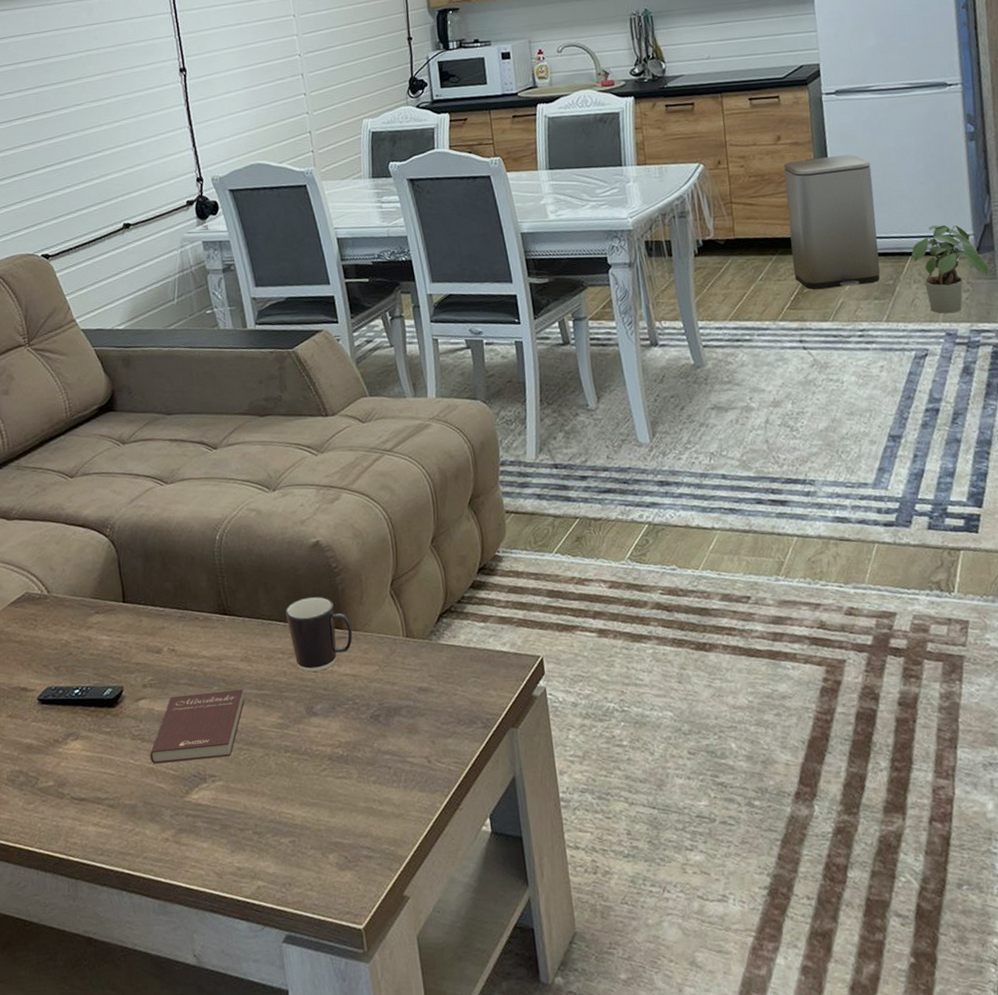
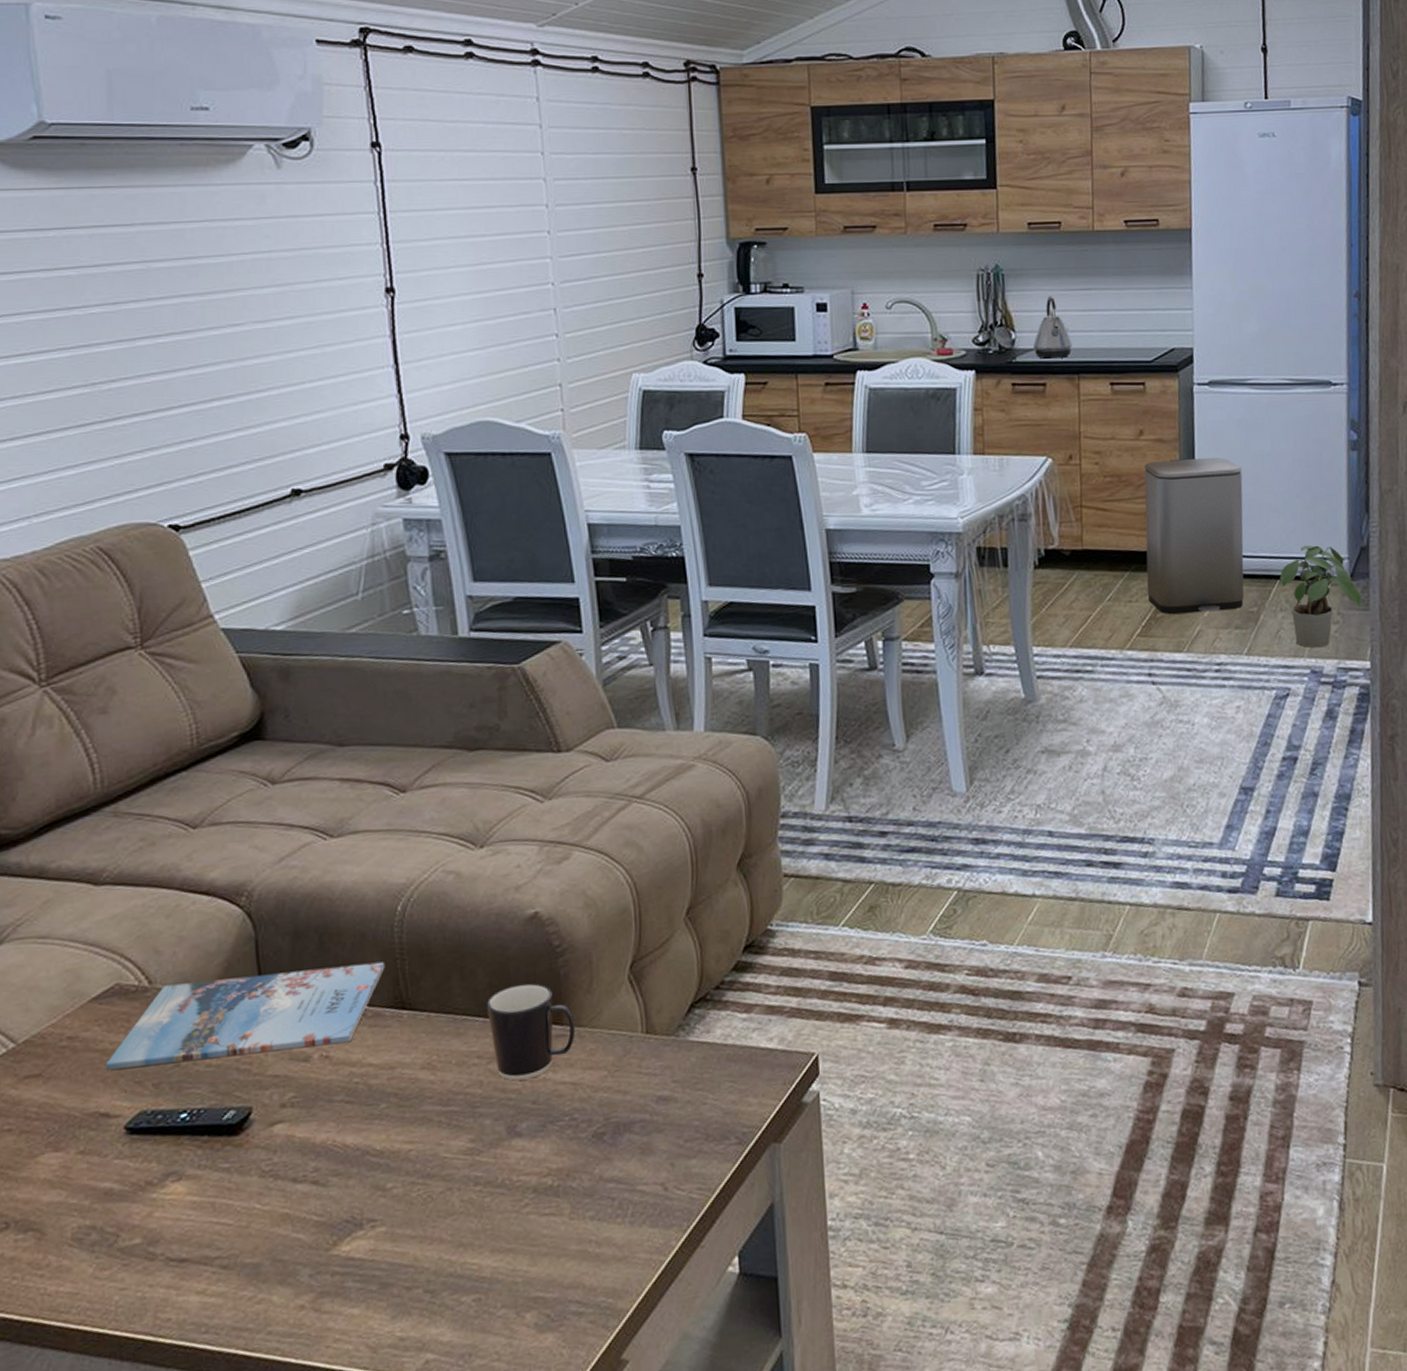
magazine: none [22,578,210,656] -> present [105,961,385,1070]
book: present [150,689,245,764] -> none [285,1105,423,1209]
kettle: none [681,30,715,83] -> present [1033,296,1073,359]

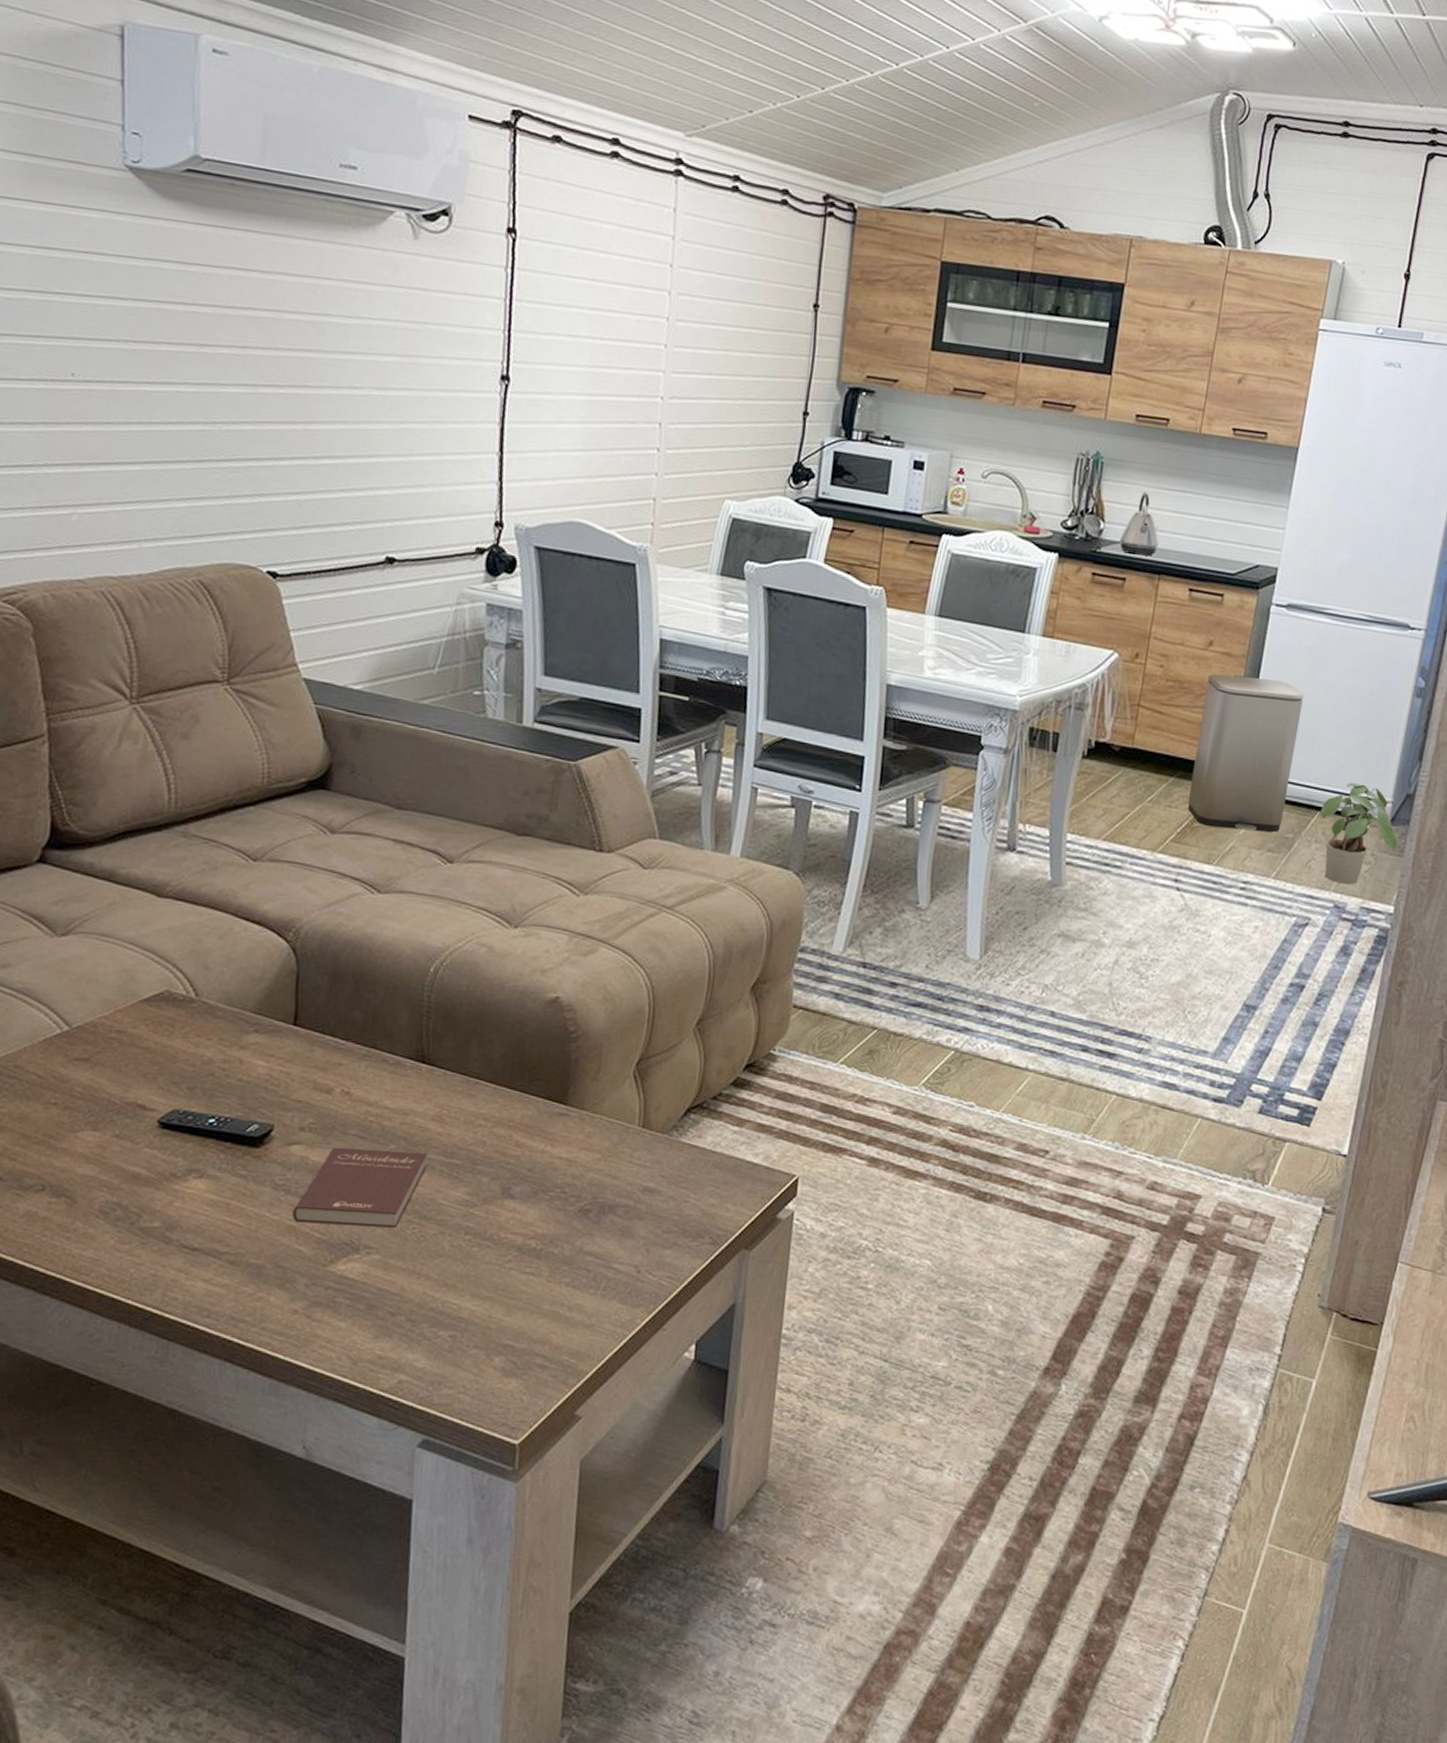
magazine: present [105,961,385,1070] -> none [147,1000,412,1084]
book: none [285,1105,423,1209] -> present [292,1147,428,1228]
mug: present [486,983,576,1081] -> none [498,1060,579,1149]

